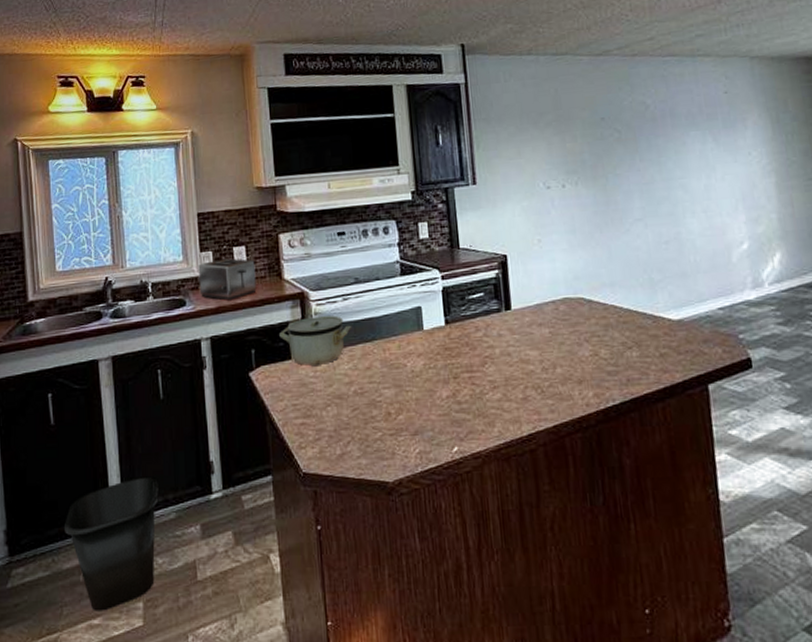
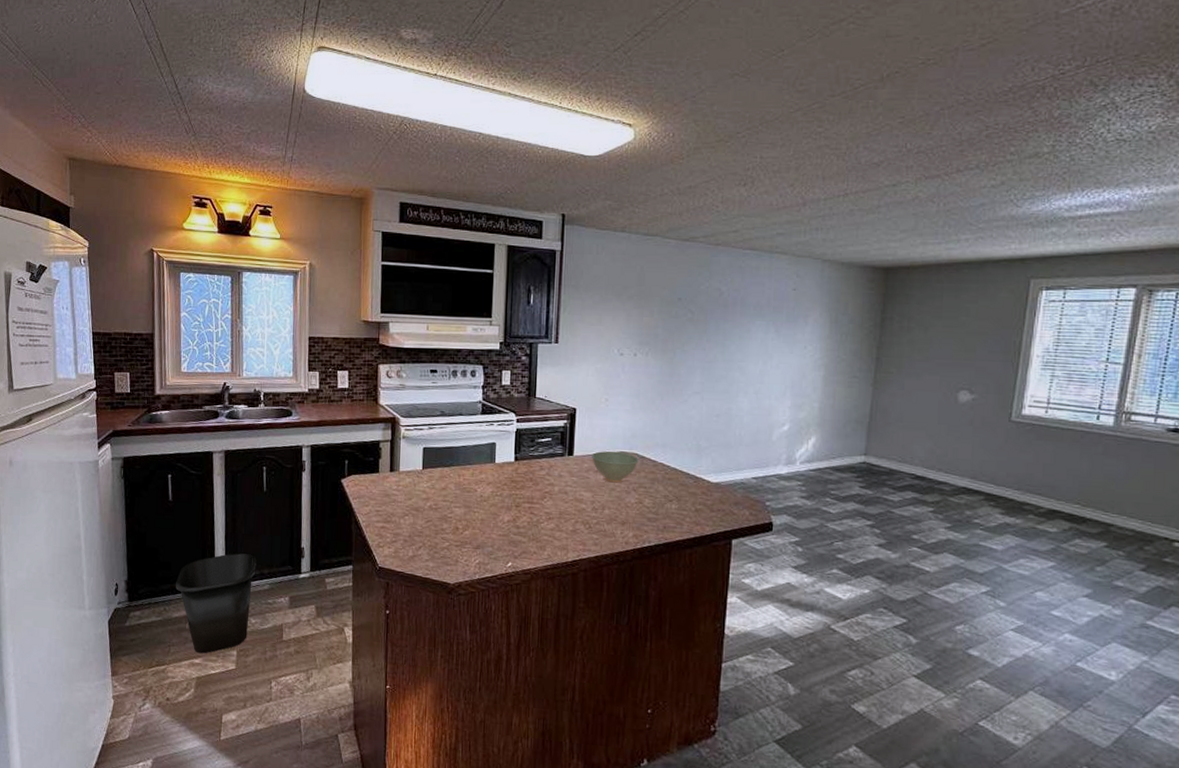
toaster: present [198,258,257,301] -> none [305,379,356,417]
saucepan: present [279,315,352,366] -> none [370,439,434,481]
bowl: none [532,298,586,336] -> present [592,451,639,483]

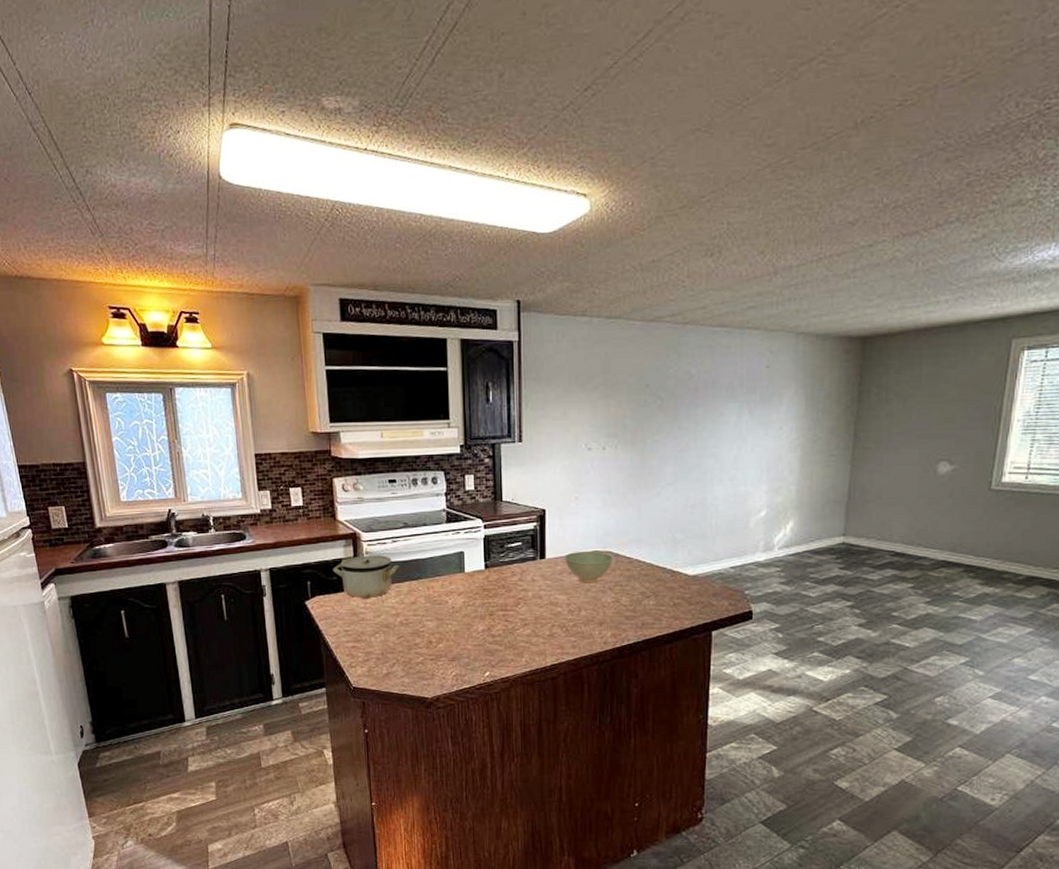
waste bin: present [175,552,257,654] -> none [143,684,226,788]
saucepan: none [370,439,434,481] -> present [333,555,400,598]

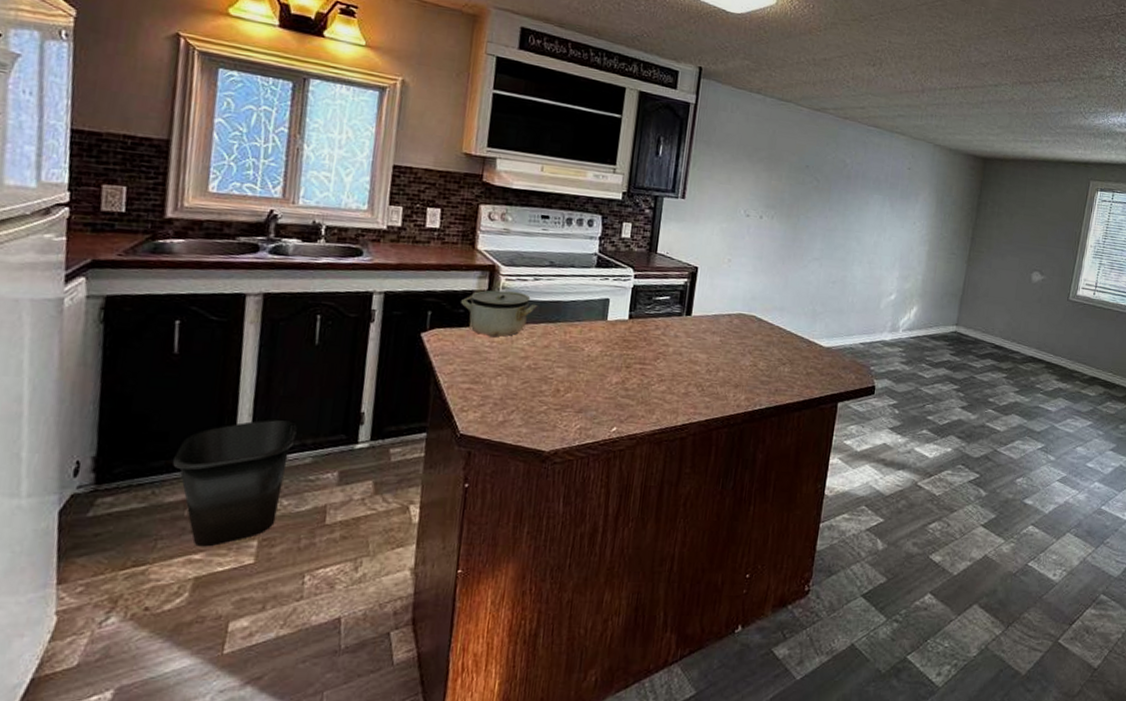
waste bin: none [143,684,226,788] -> present [172,418,298,547]
bowl: present [565,552,613,583] -> none [710,312,756,345]

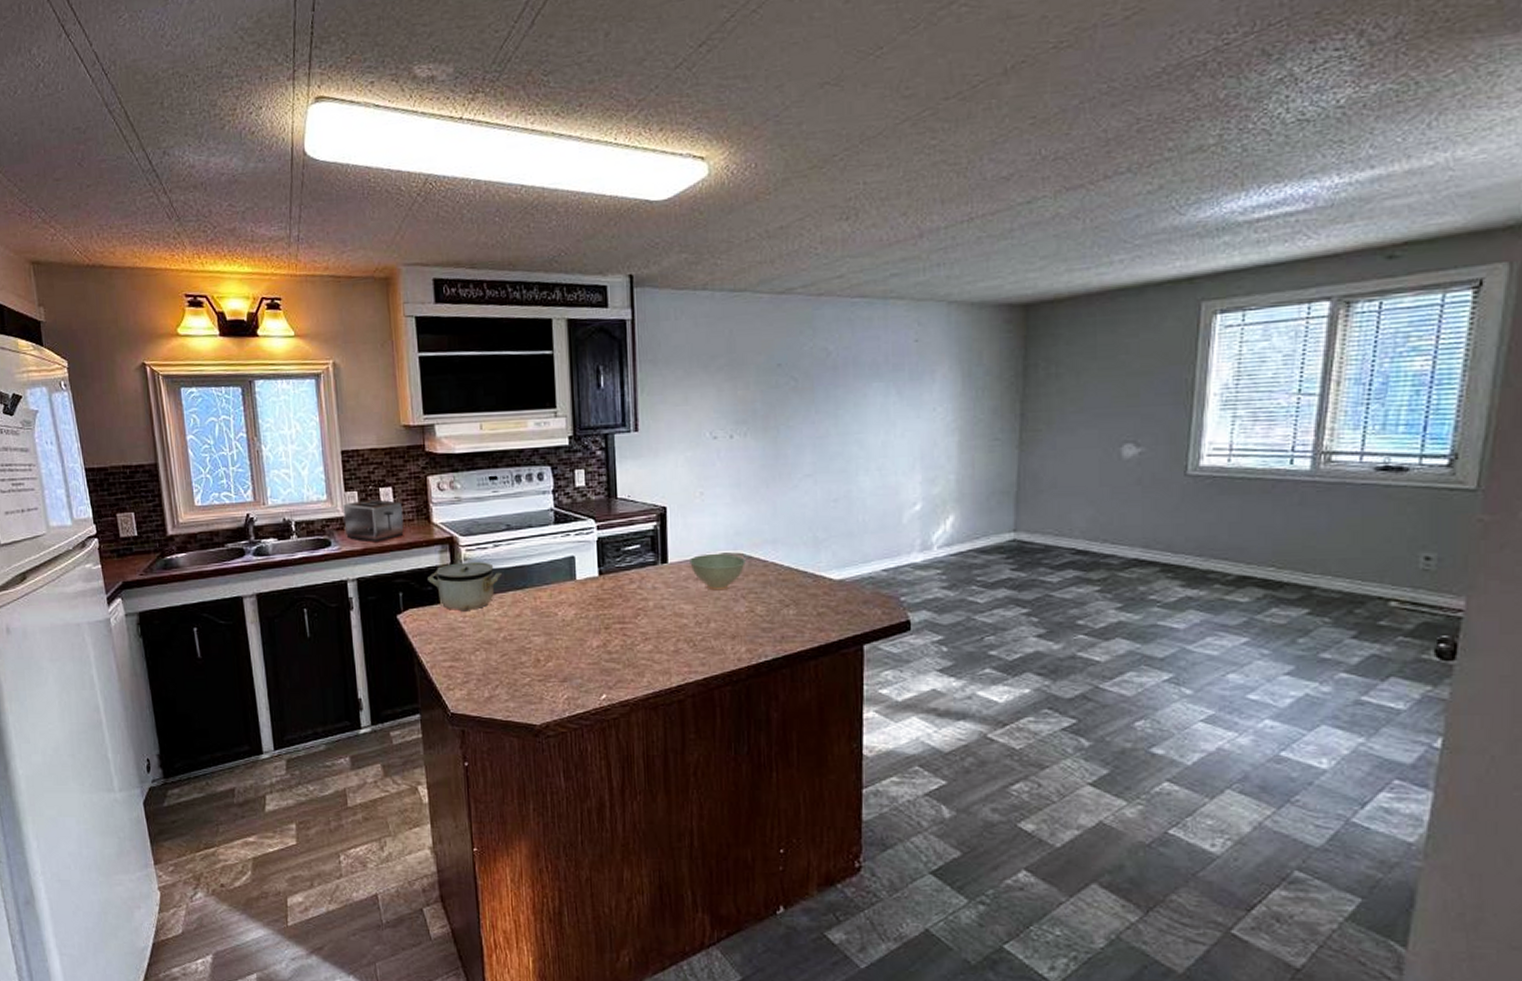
waste bin: present [172,418,298,547] -> none [215,710,308,830]
toaster: none [381,216,449,260] -> present [343,499,404,543]
bowl: none [710,312,756,345] -> present [690,554,746,591]

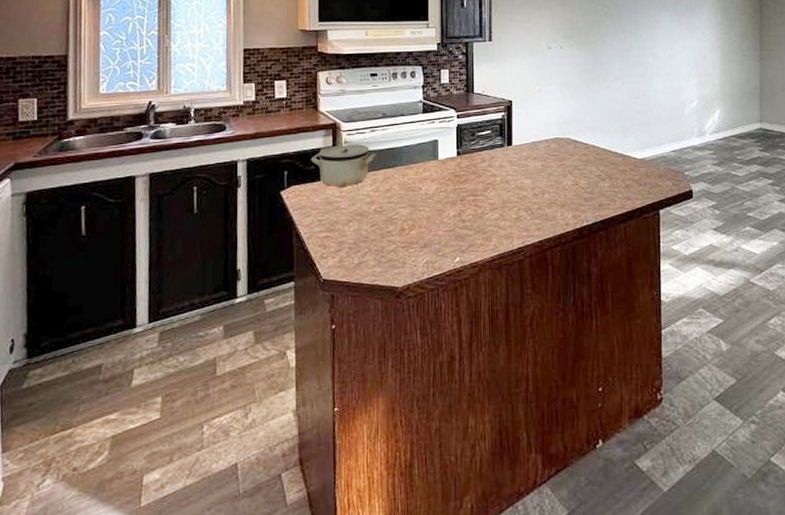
toaster: present [343,499,404,543] -> none [240,90,294,128]
bowl: present [690,554,746,591] -> none [529,138,572,168]

